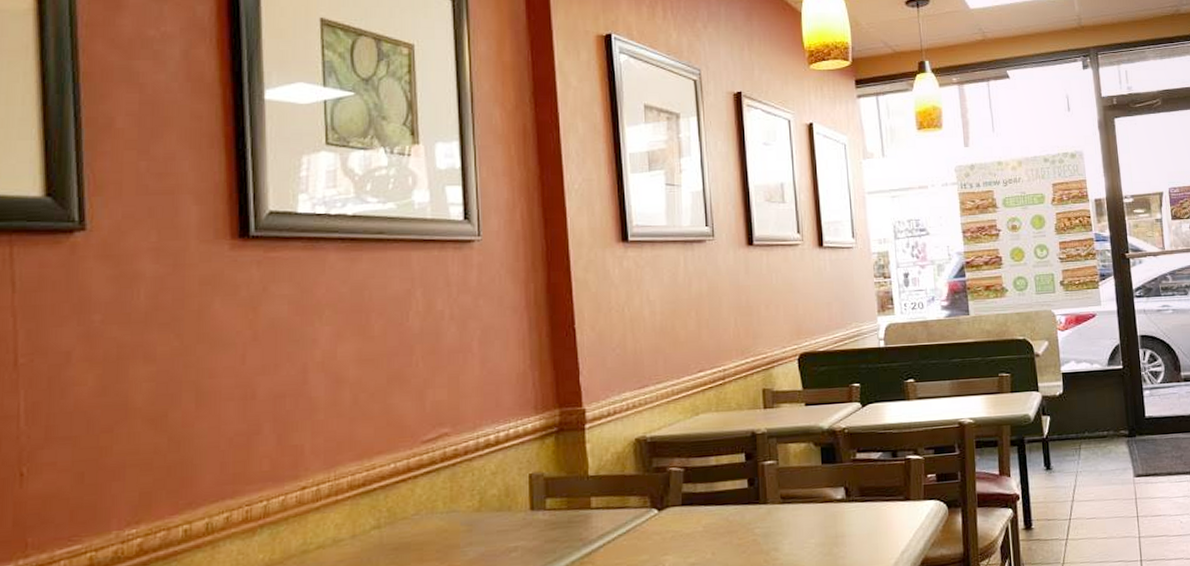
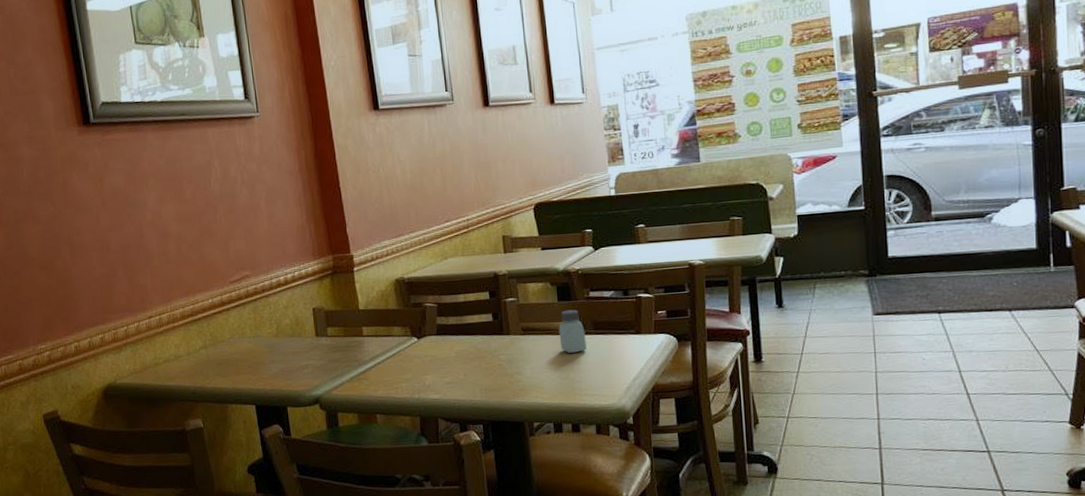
saltshaker: none [822,473,852,524] -> present [558,309,587,353]

